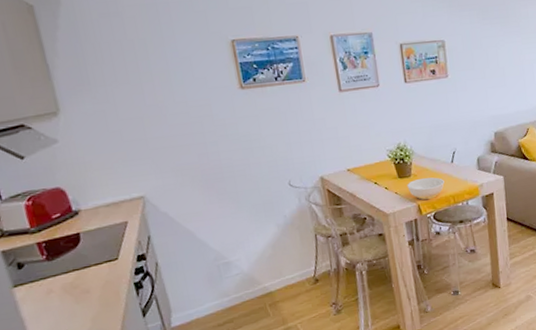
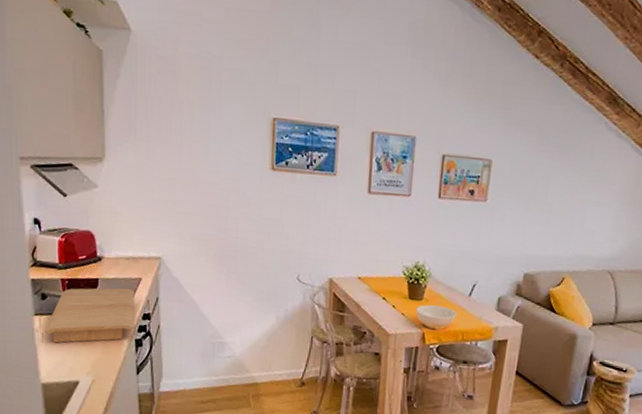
cutting board: none [28,234,130,310] -> present [45,287,134,343]

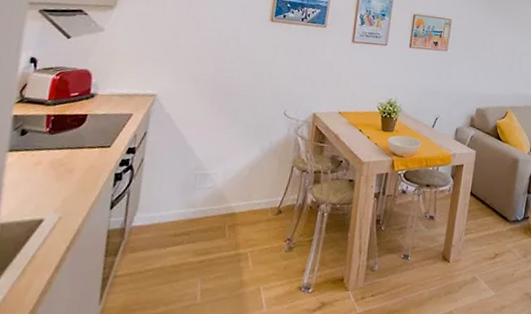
cutting board: present [45,287,134,343] -> none [16,123,123,180]

